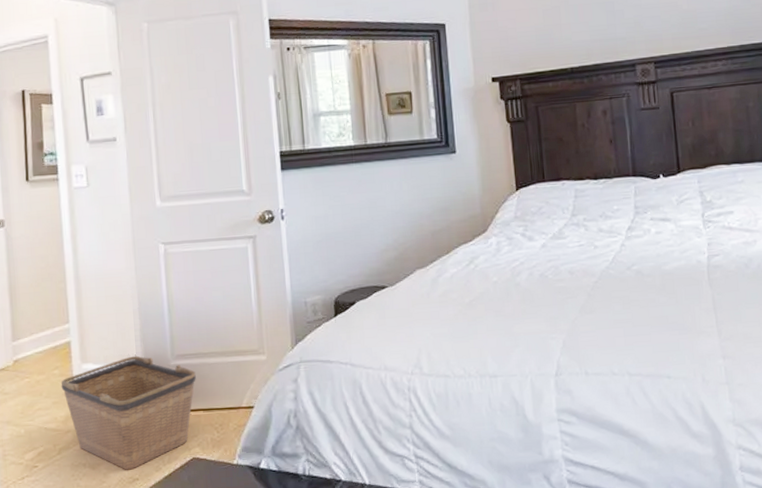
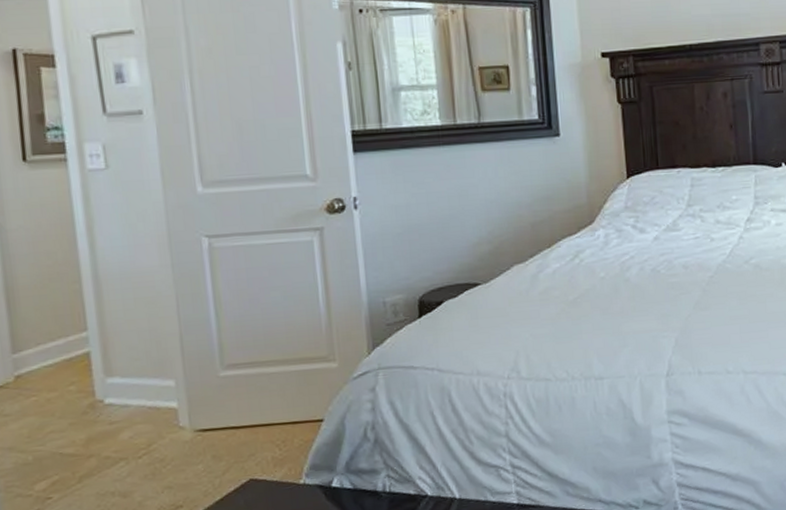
bicycle basket: present [61,355,196,470] -> none [79,366,252,497]

